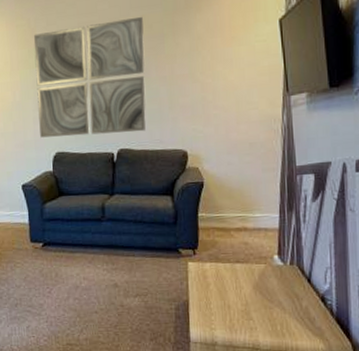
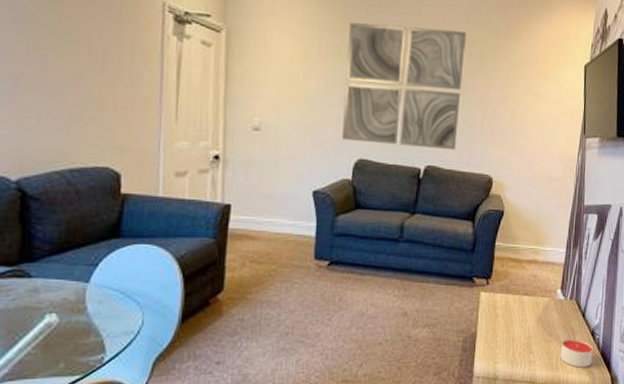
candle: none [285,305,326,334] -> present [560,338,593,368]

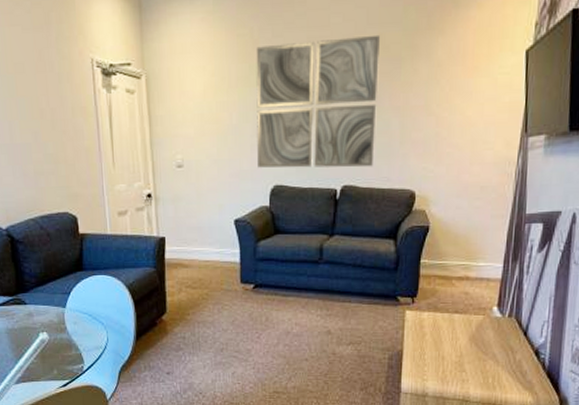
candle: present [560,338,593,368] -> none [497,358,537,388]

